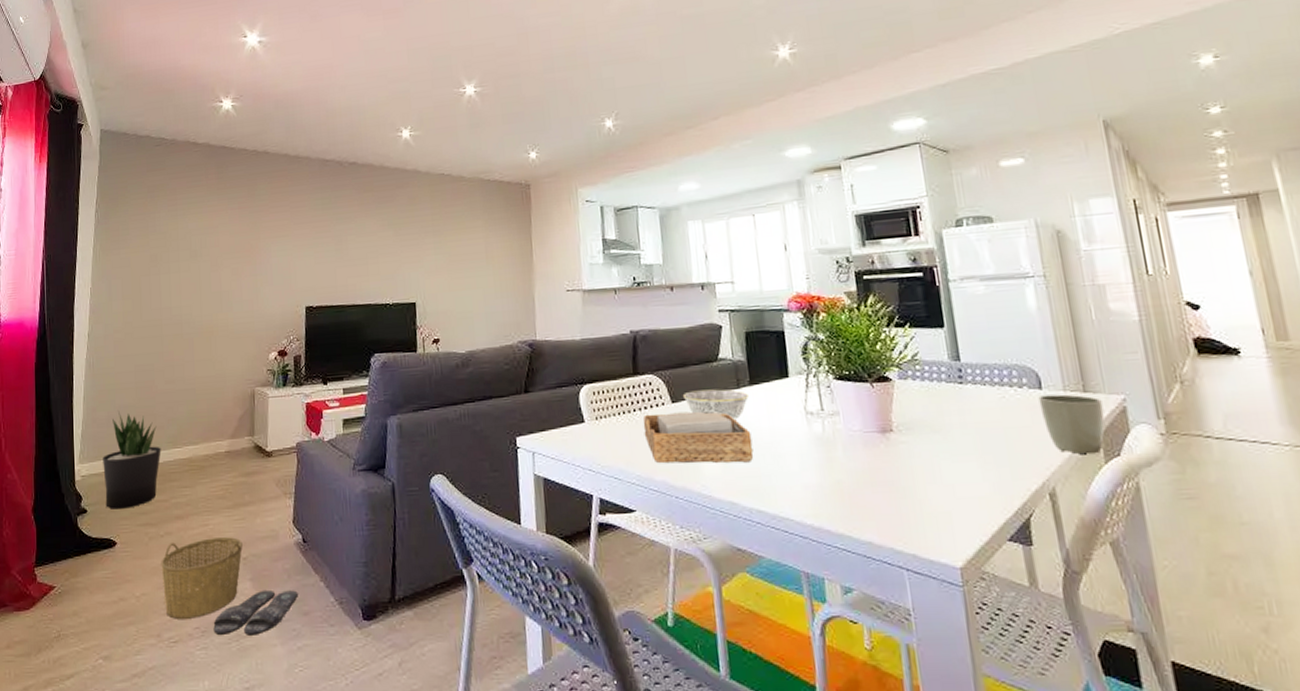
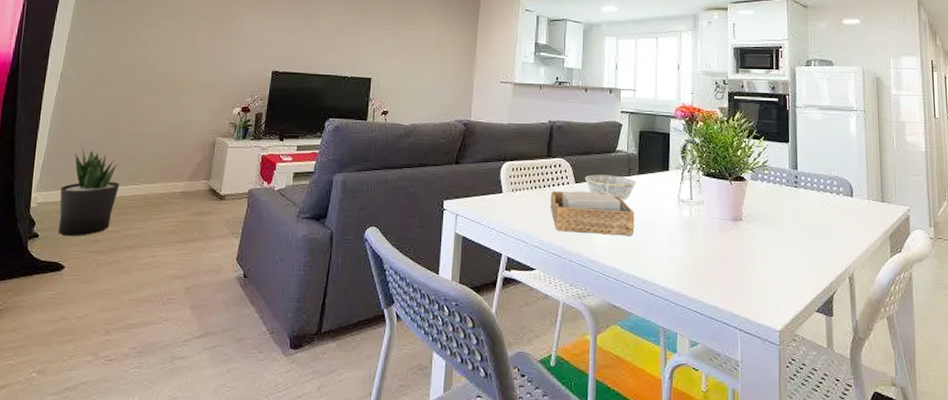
basket: present [161,537,243,619] -> none [105,268,187,340]
slippers: present [213,589,298,635] -> none [149,317,233,357]
cup: present [1038,394,1105,455] -> none [850,202,894,250]

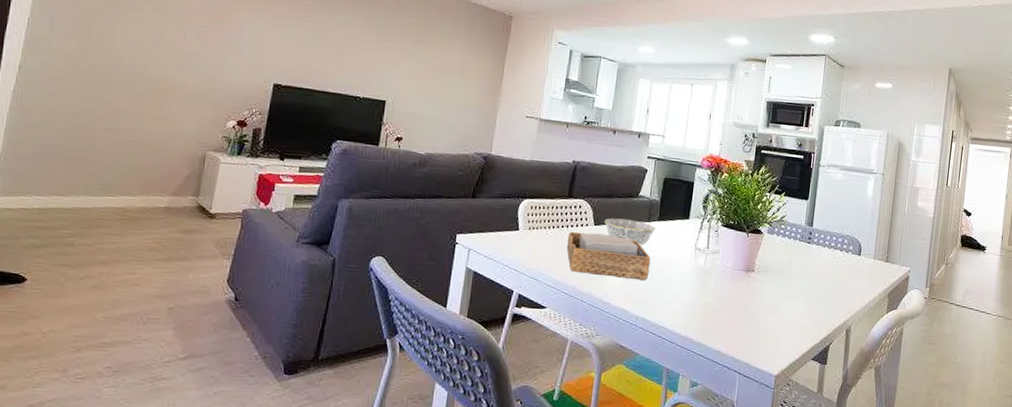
planter: present [58,146,120,236] -> none [18,149,92,248]

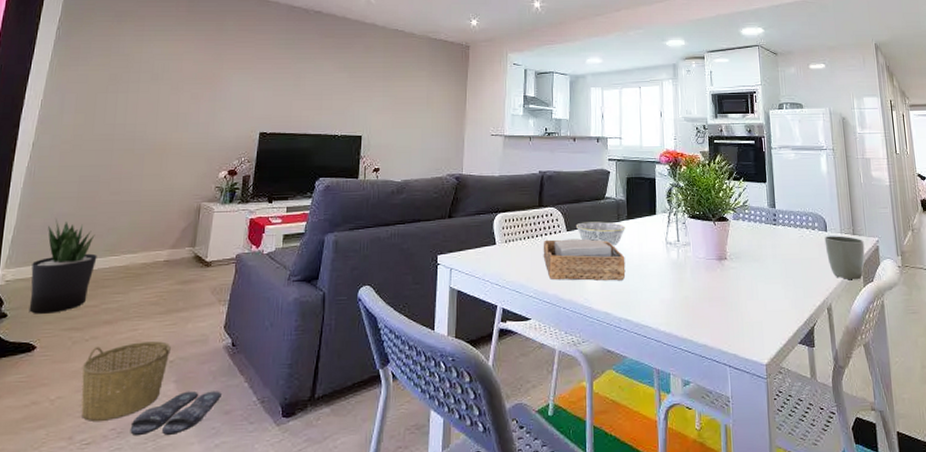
planter: none [18,149,92,248] -> present [29,218,98,314]
basket: none [75,286,170,359] -> present [81,341,171,421]
slippers: none [126,339,222,379] -> present [130,391,221,435]
cup: none [855,260,896,306] -> present [824,236,865,280]

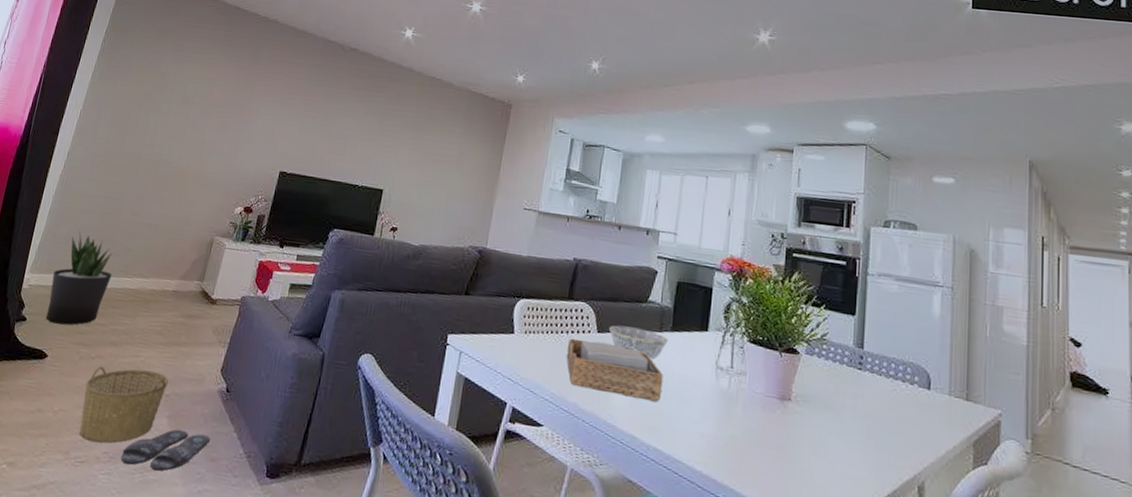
cup: present [824,236,865,280] -> none [925,395,980,460]

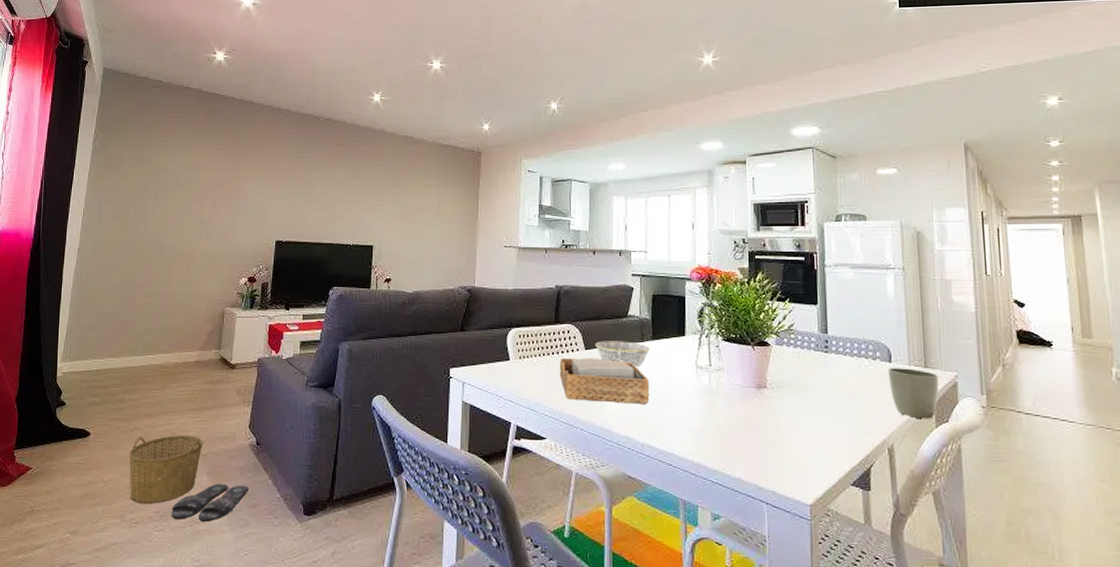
planter: present [45,230,113,325] -> none [83,318,137,404]
cup: none [925,395,980,460] -> present [888,368,939,419]

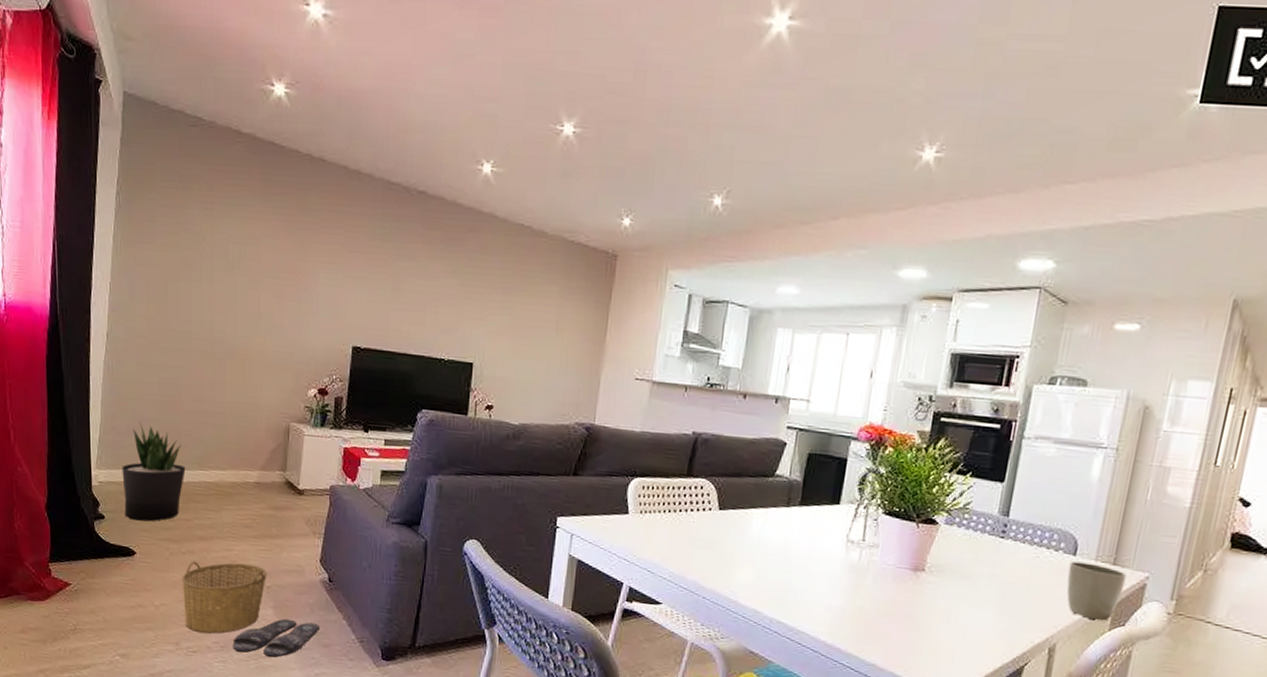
planter: none [83,318,137,404] -> present [122,421,186,522]
napkin holder: present [559,357,650,405] -> none [685,516,790,577]
bowl: present [594,341,650,368] -> none [731,501,796,536]

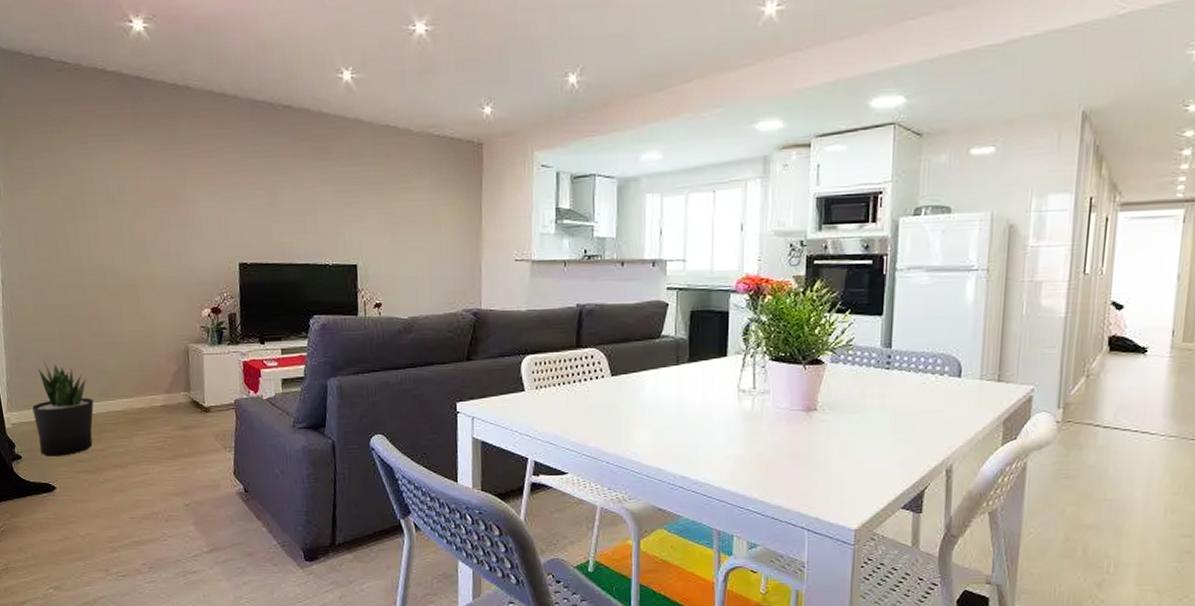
basket: present [181,561,267,634] -> none [102,485,185,556]
slippers: present [233,618,320,658] -> none [160,533,241,572]
cup: present [1066,561,1127,622] -> none [955,383,1012,437]

